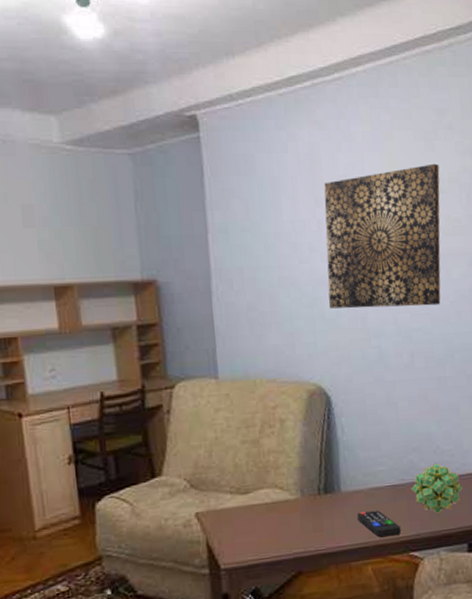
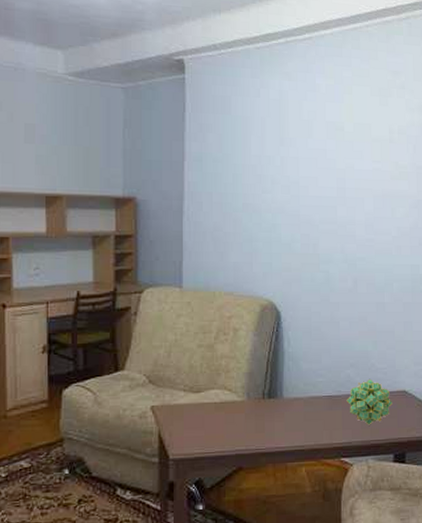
wall art: present [324,163,441,309] -> none [285,116,391,239]
remote control: present [356,510,401,537] -> none [295,417,334,441]

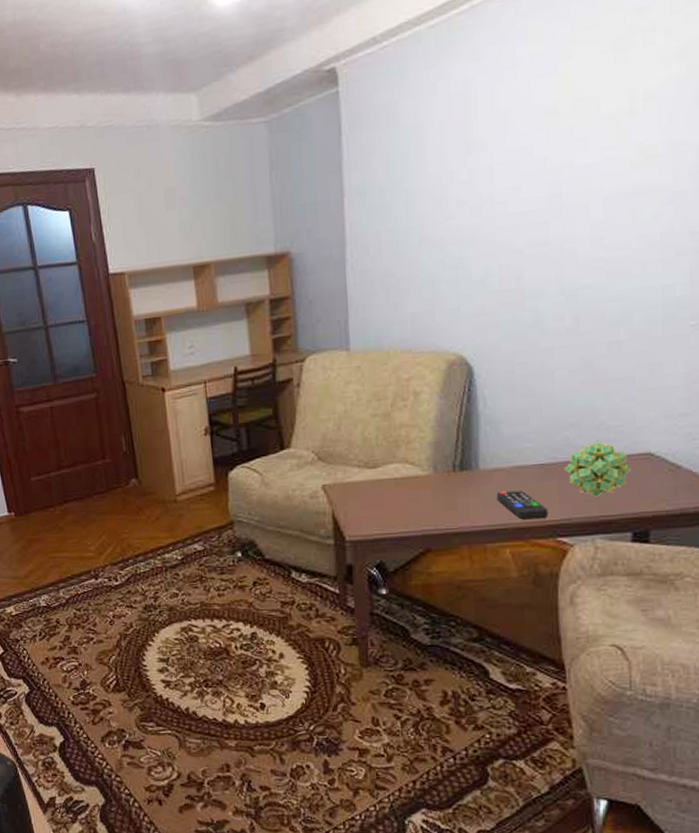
remote control: none [295,417,334,441] -> present [496,490,548,519]

